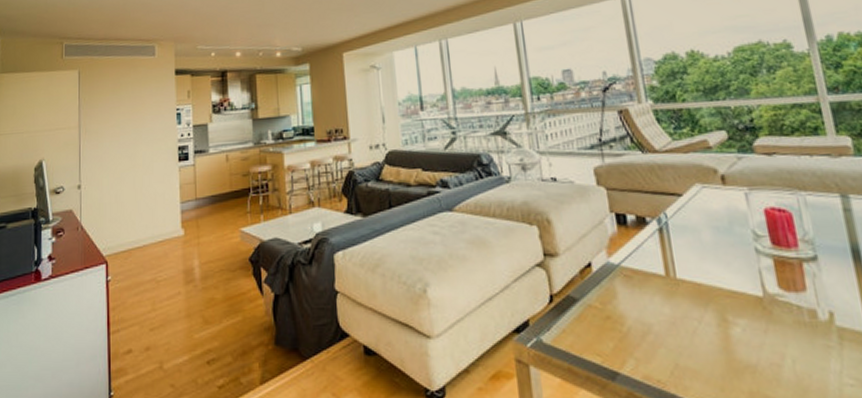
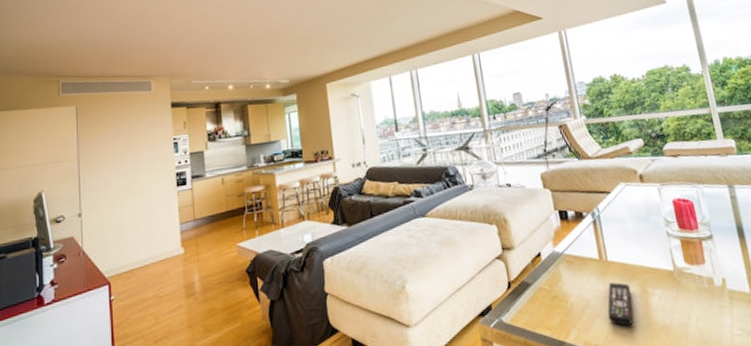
remote control: none [674,306,708,361] -> present [608,282,633,326]

